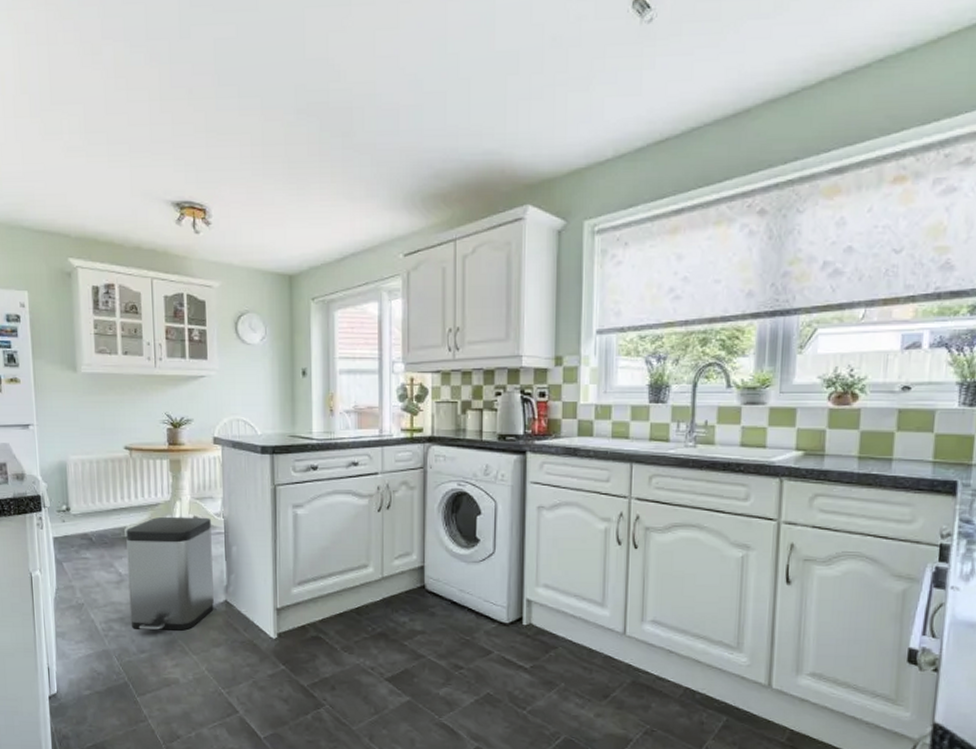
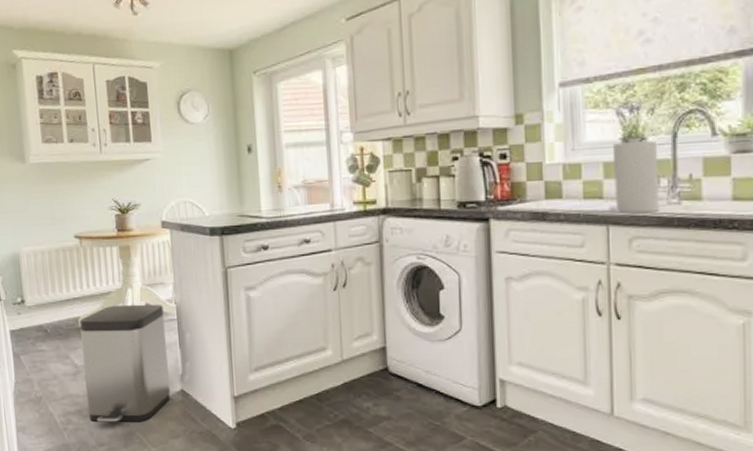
paper towel holder: none [639,384,679,454] -> present [613,137,660,215]

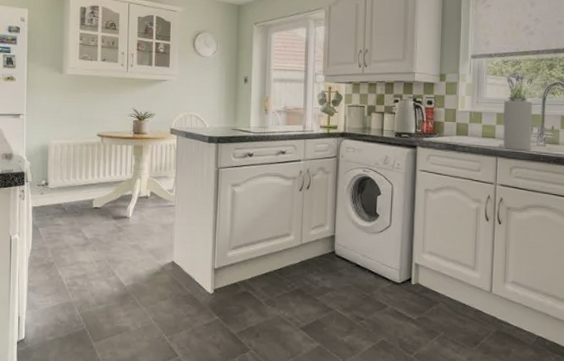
pedal bin: present [80,304,170,422] -> none [92,191,164,286]

